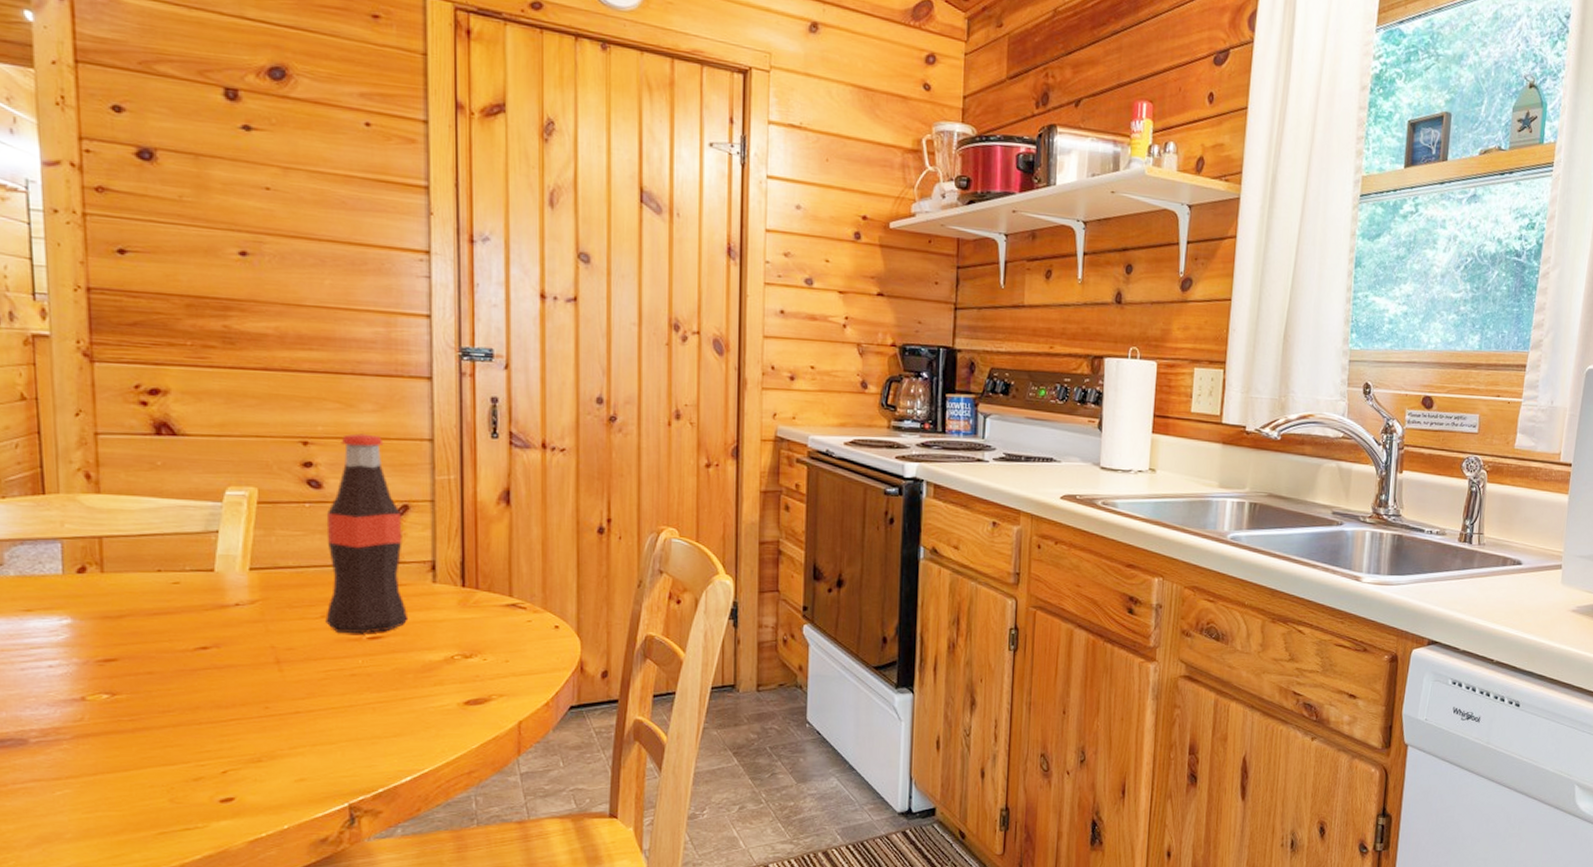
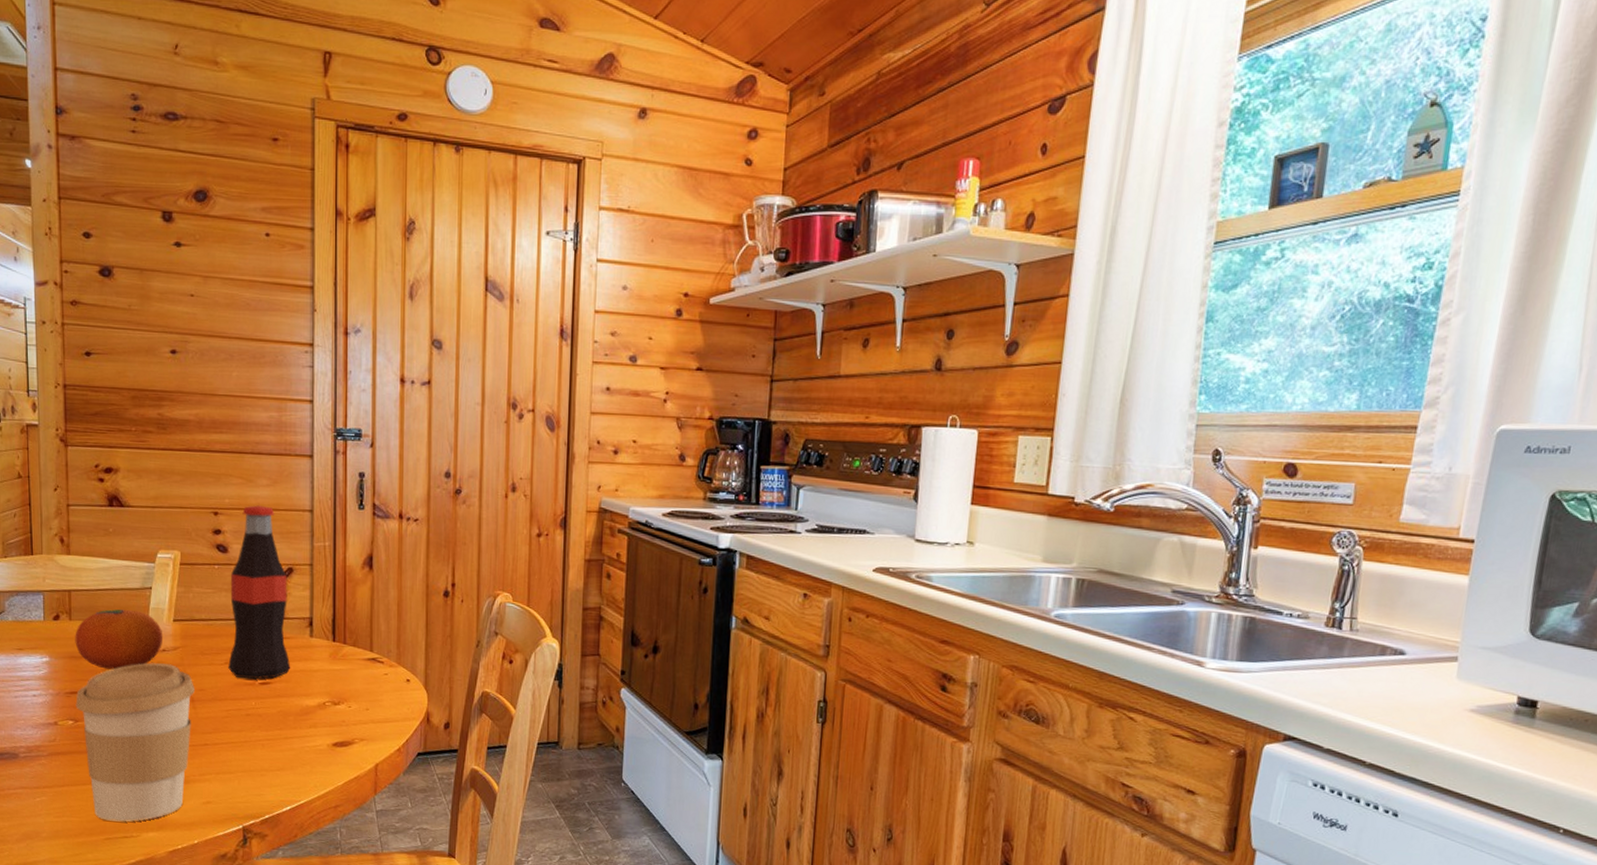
fruit: none [109,557,236,630] -> present [75,609,163,670]
coffee cup: none [112,620,280,811] -> present [75,663,194,822]

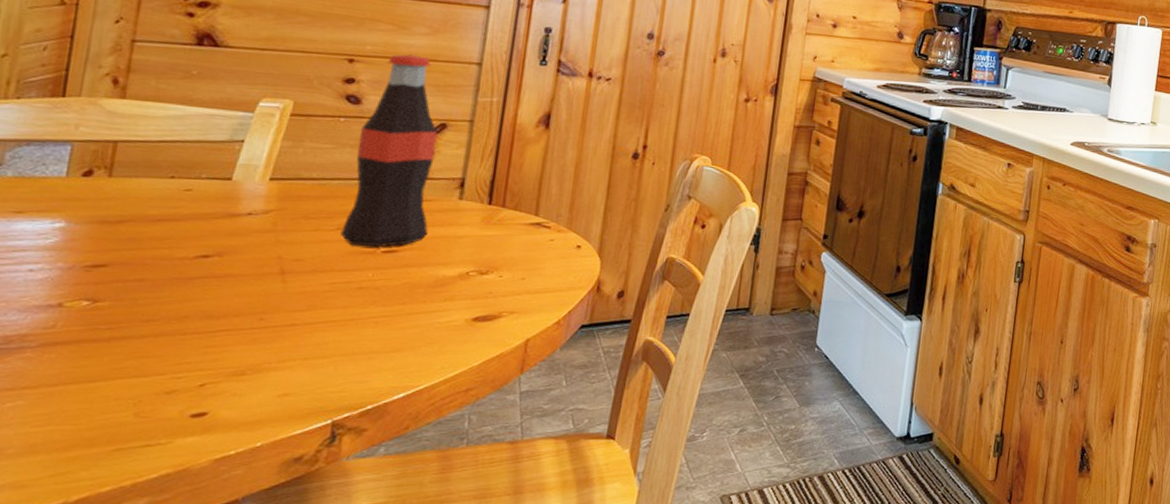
fruit: present [75,609,163,670] -> none [112,164,252,237]
coffee cup: present [75,663,194,822] -> none [97,228,288,426]

